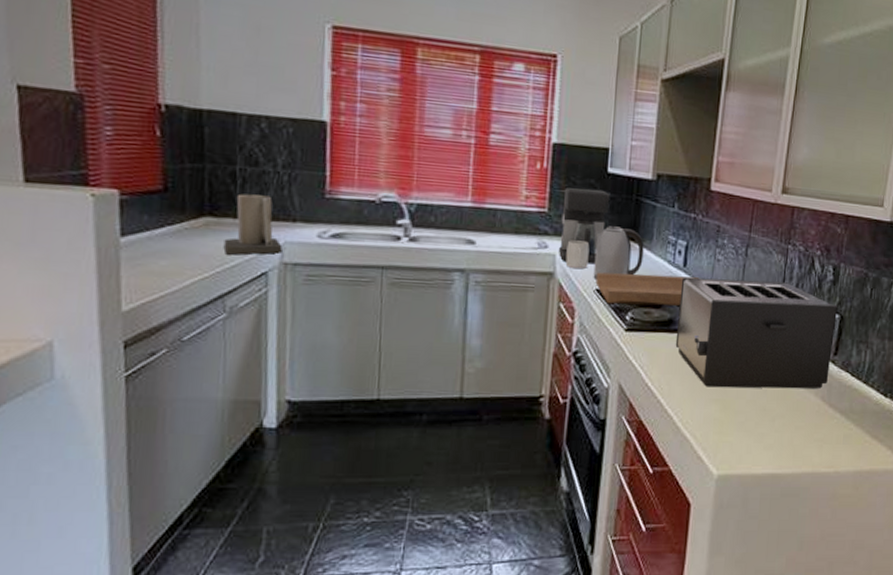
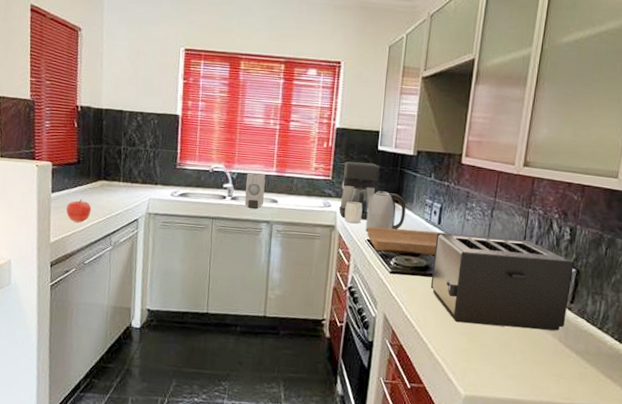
fruit: none [146,244,190,282] -> present [65,199,92,223]
paper towel roll: present [223,193,283,255] -> none [112,165,148,207]
soap dispenser: none [428,202,458,253] -> present [244,172,266,209]

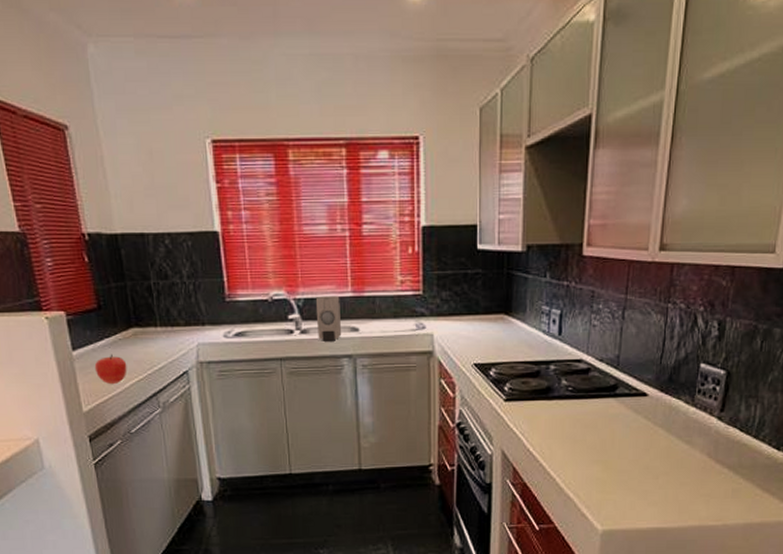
coffee maker: present [339,161,380,220] -> none [436,267,481,340]
mug: present [344,201,363,224] -> none [443,319,465,346]
kettle: present [365,191,406,233] -> none [470,302,518,356]
cutting board: present [367,226,452,256] -> none [473,345,576,377]
toaster: present [430,232,575,331] -> none [554,342,725,450]

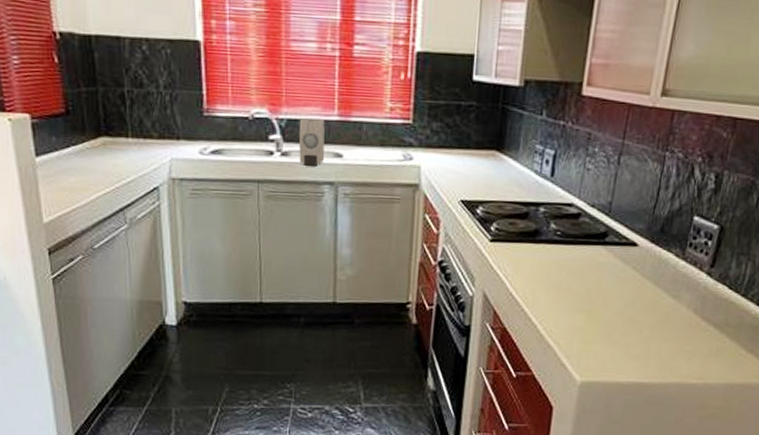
fruit: present [94,354,127,385] -> none [58,163,94,196]

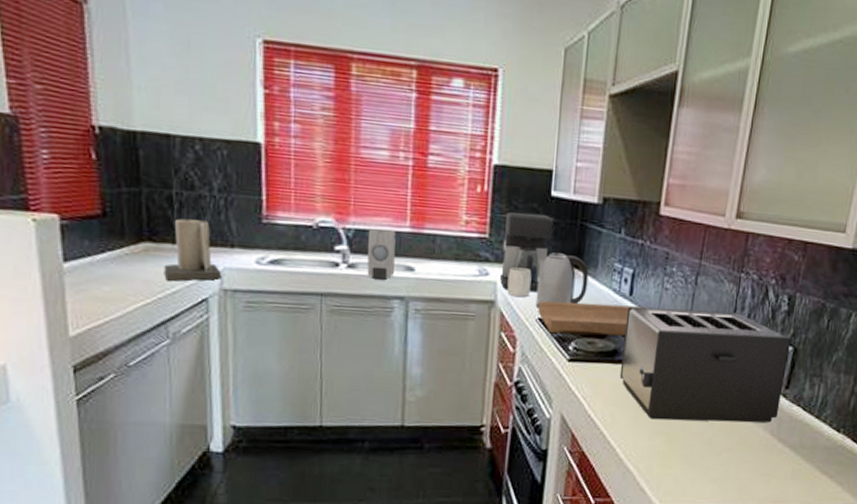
paper towel roll: none [120,114,170,172] -> present [164,218,222,281]
coffee maker: none [424,98,476,174] -> present [500,212,554,292]
mug: none [430,151,455,181] -> present [507,267,532,298]
kettle: none [458,136,510,192] -> present [535,252,589,309]
cutting board: none [460,183,568,218] -> present [538,300,647,337]
toaster: none [540,187,719,301] -> present [619,306,792,423]

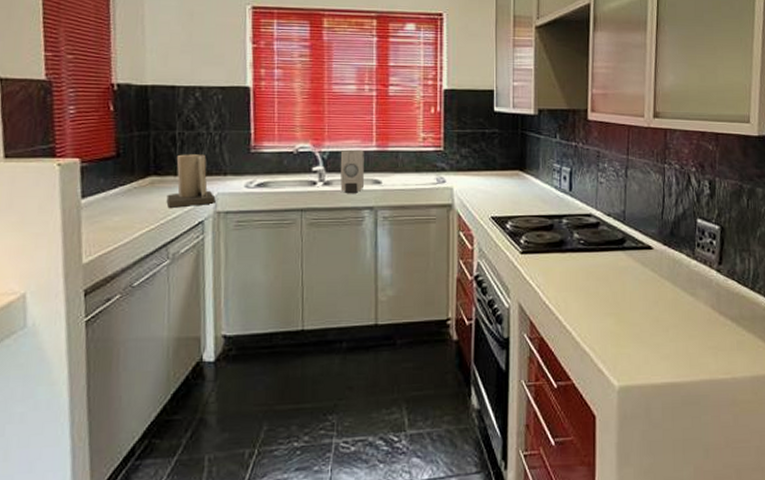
coffee maker: present [500,212,554,292] -> none [456,127,498,193]
mug: present [507,267,532,298] -> none [462,174,483,200]
kettle: present [535,252,589,309] -> none [488,159,532,209]
cutting board: present [538,300,647,337] -> none [490,200,585,230]
toaster: present [619,306,792,423] -> none [568,199,718,302]

